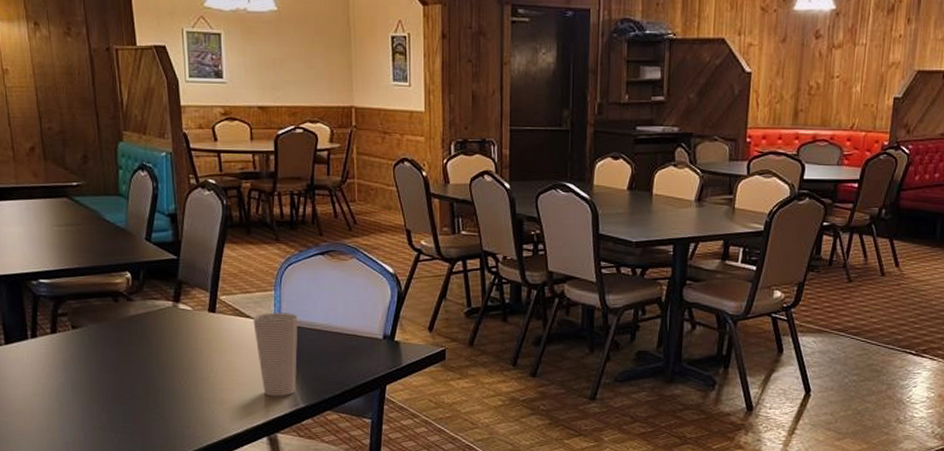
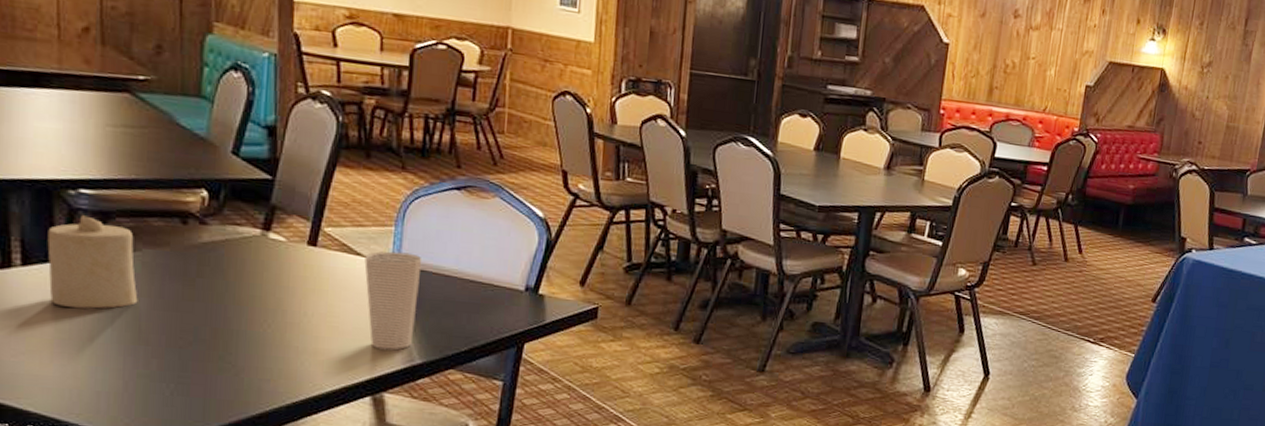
candle: none [20,299,88,376] -> present [47,214,138,309]

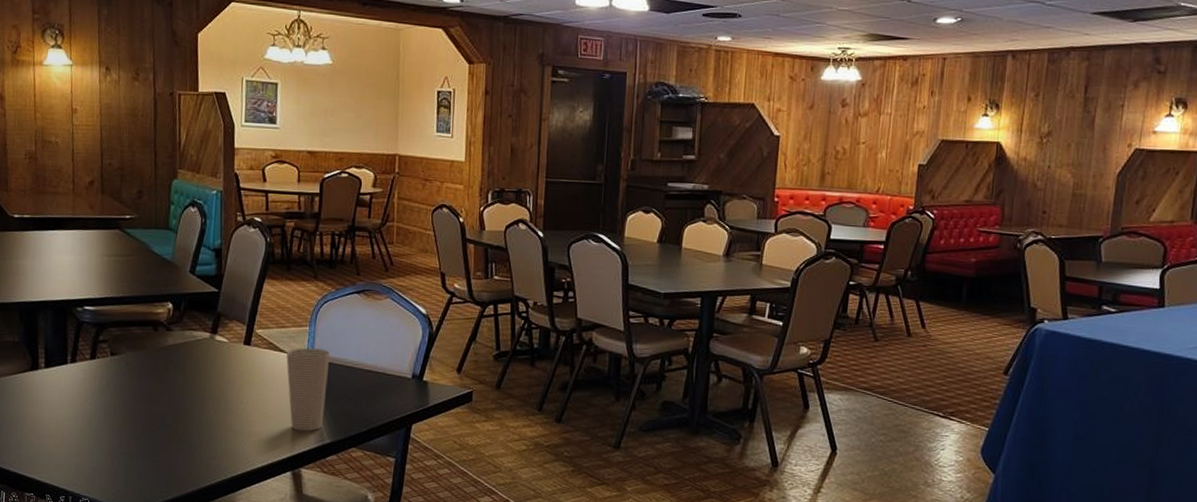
candle: present [47,214,138,309] -> none [62,326,123,401]

